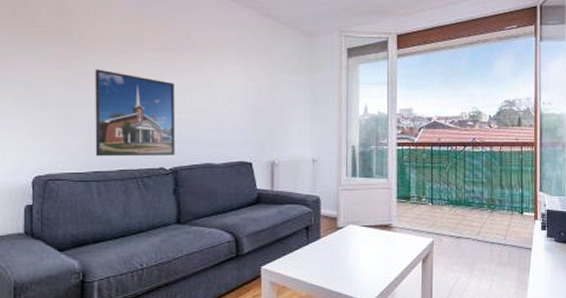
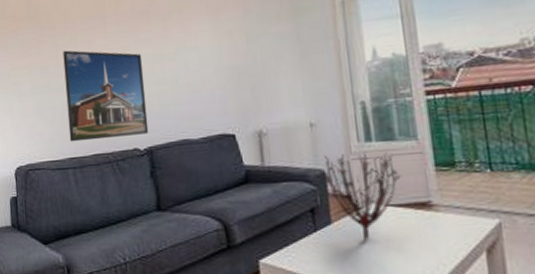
plant: none [316,185,374,252] -> present [321,153,401,241]

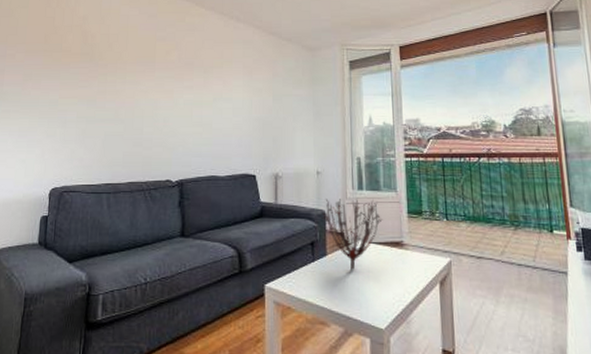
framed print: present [63,50,149,142] -> none [107,87,183,169]

